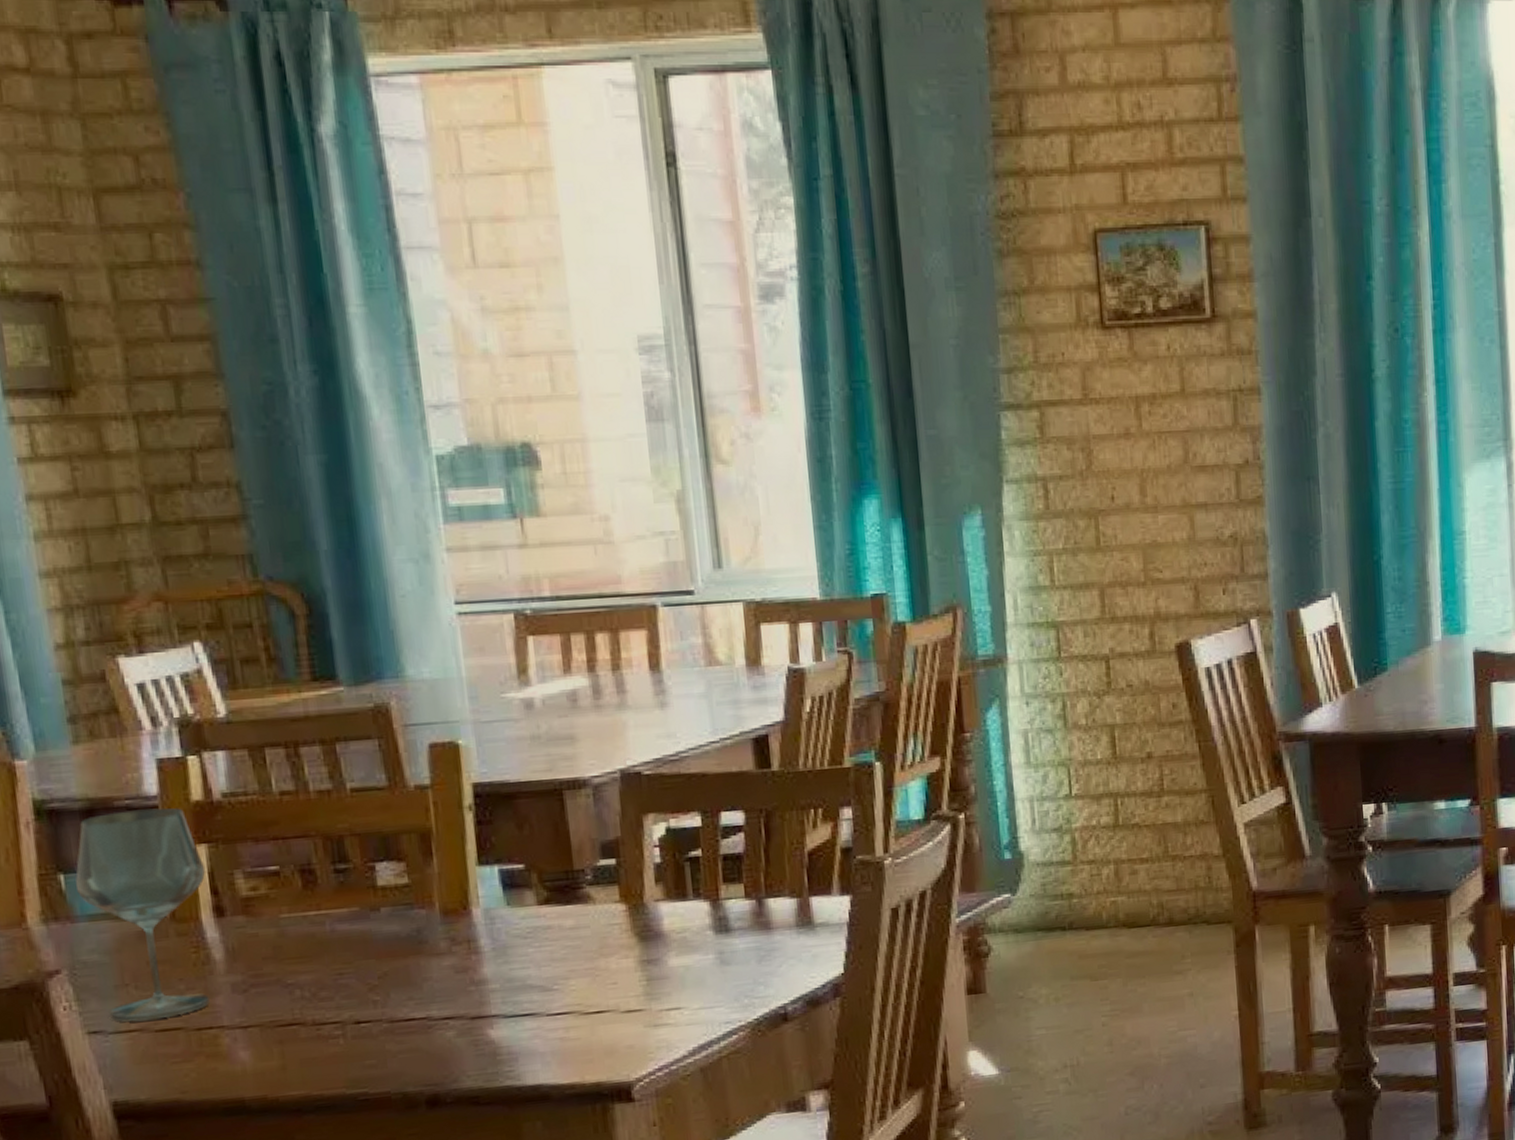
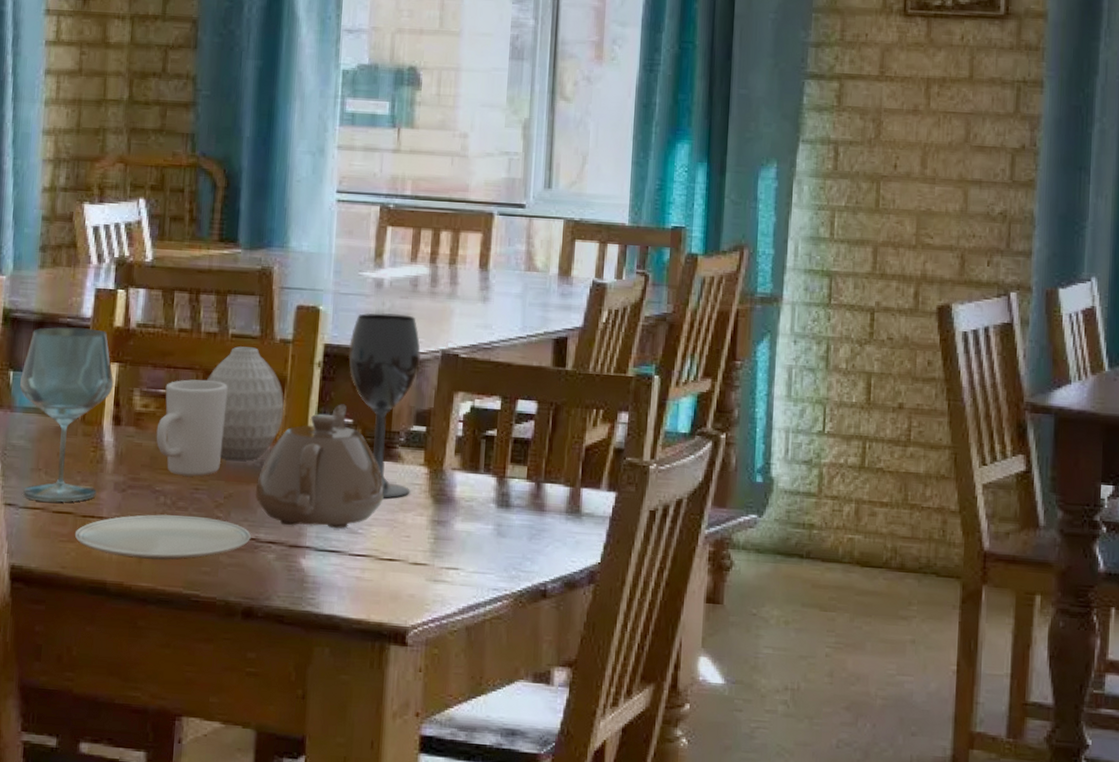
plate: none [190,1003,421,1067] -> present [74,514,251,560]
mug: none [273,846,366,963] -> present [156,379,228,477]
vase: none [329,800,436,935] -> present [207,346,285,461]
teapot: none [416,848,578,996] -> present [255,404,384,529]
wine glass: none [503,736,609,946] -> present [347,312,421,498]

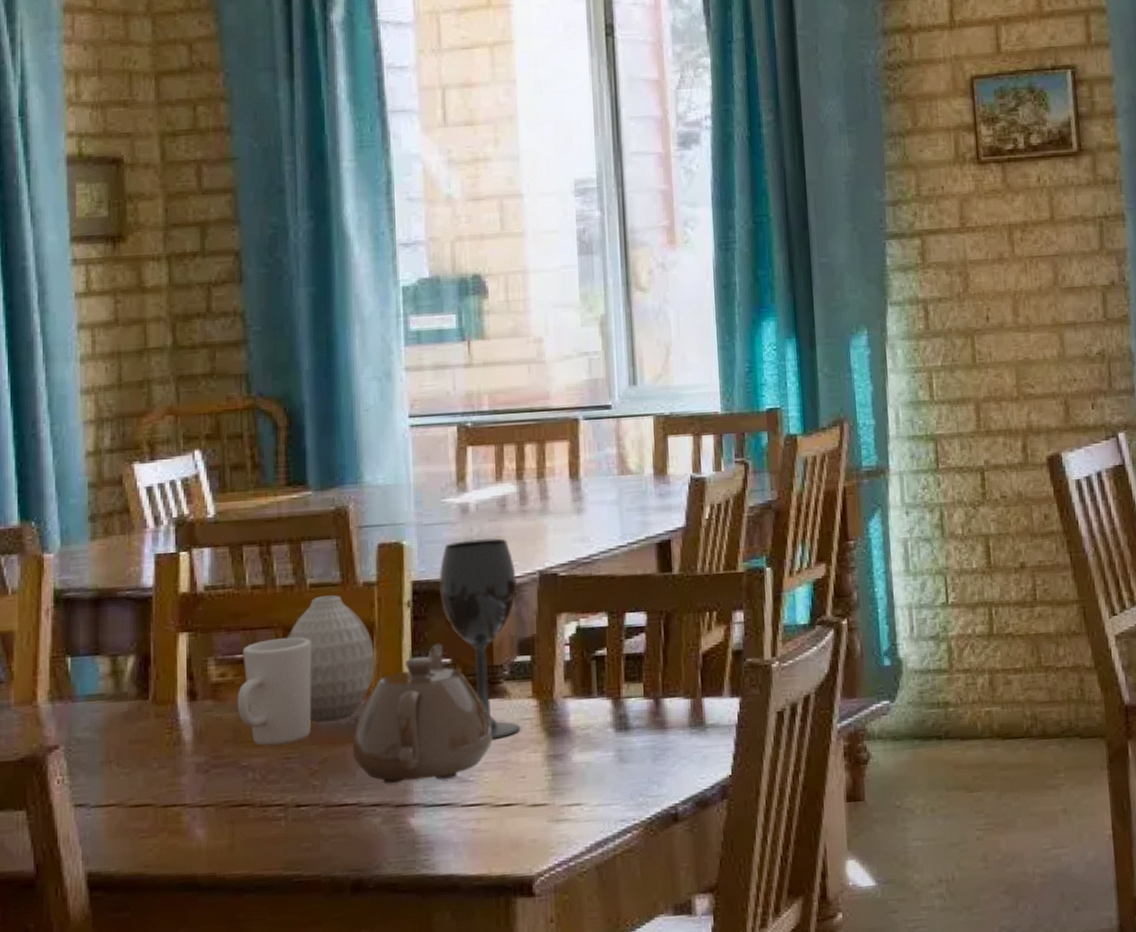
wine glass: present [19,327,114,502] -> none [79,598,185,797]
plate: present [74,514,251,560] -> none [156,788,352,845]

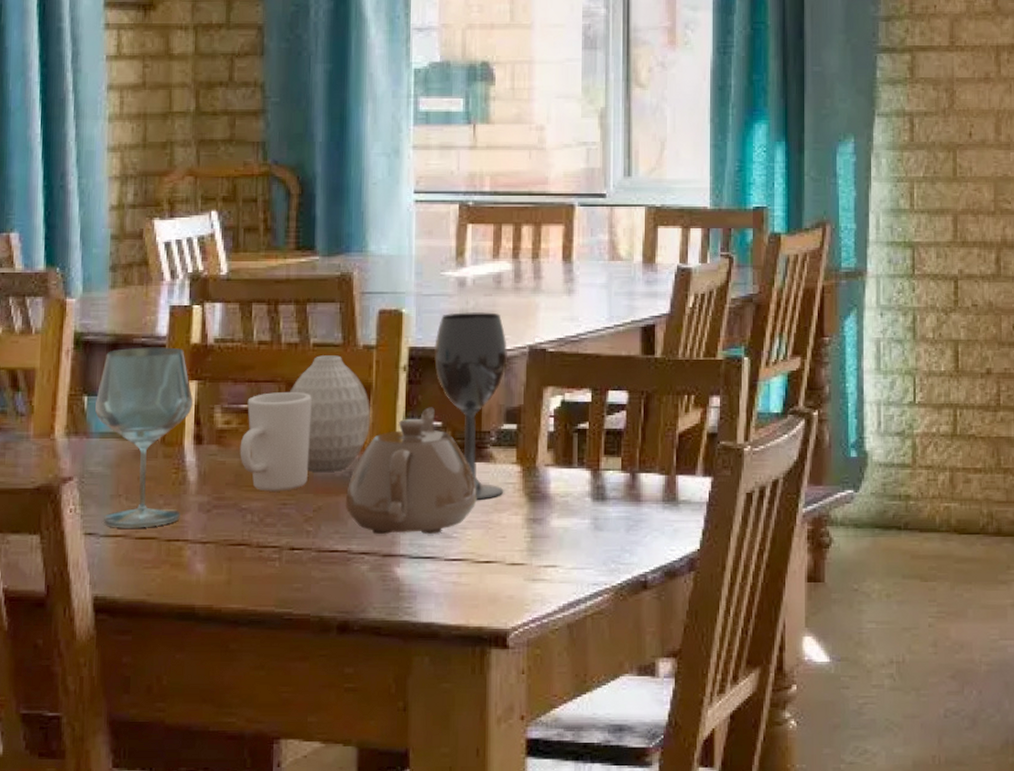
wine glass: none [79,598,185,797] -> present [94,347,194,528]

